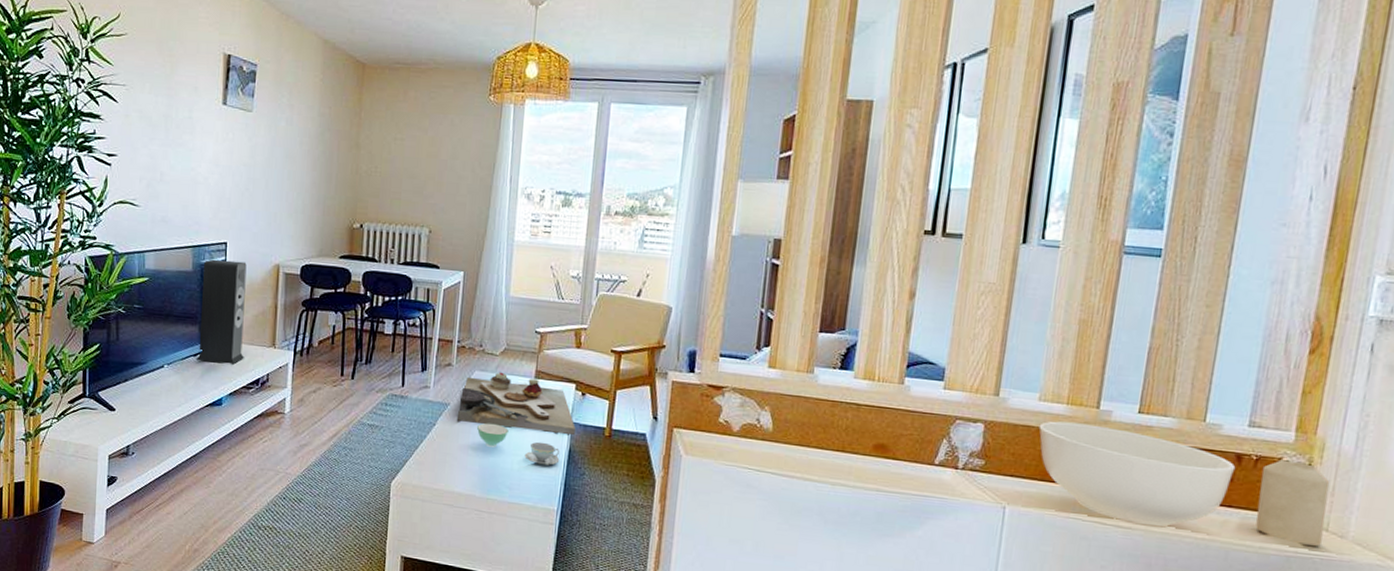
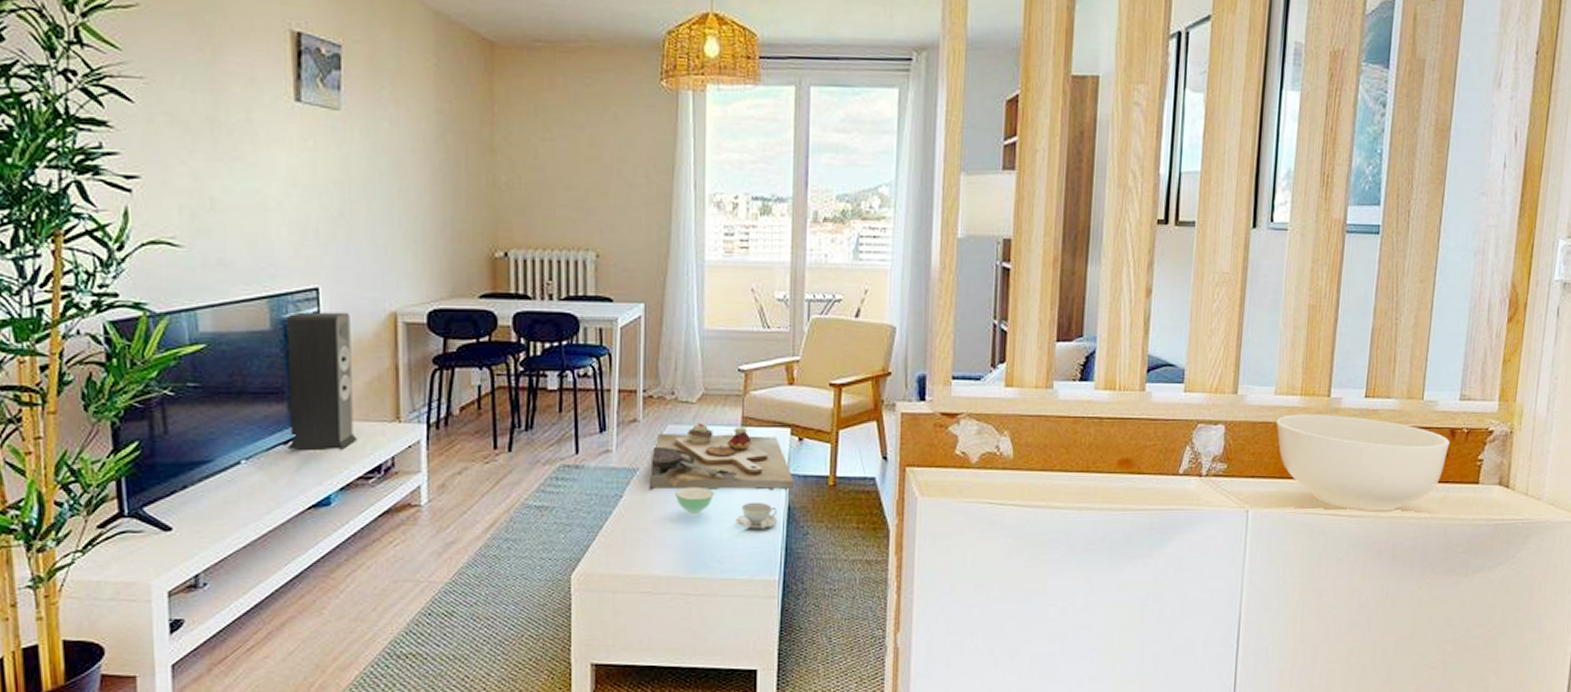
candle: present [1255,459,1330,547] -> none [1468,430,1528,512]

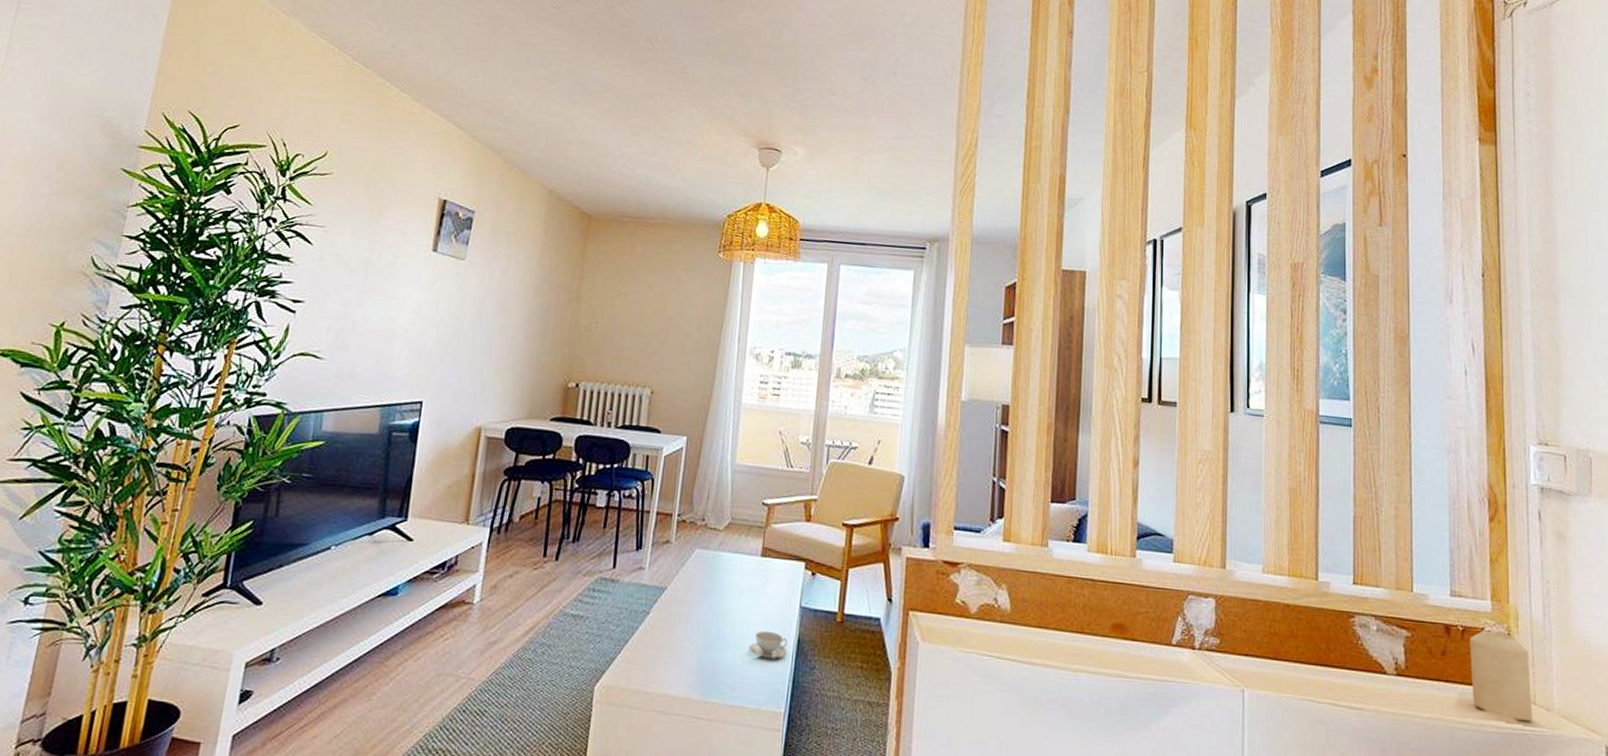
speaker: present [286,311,357,450] -> none [371,420,444,545]
decorative tray: present [650,423,794,490] -> none [675,549,805,623]
bowl: present [675,486,714,516] -> none [696,609,732,639]
bowl: present [1276,414,1450,513] -> none [1266,594,1446,708]
candle: none [1468,430,1528,512] -> present [1469,630,1532,722]

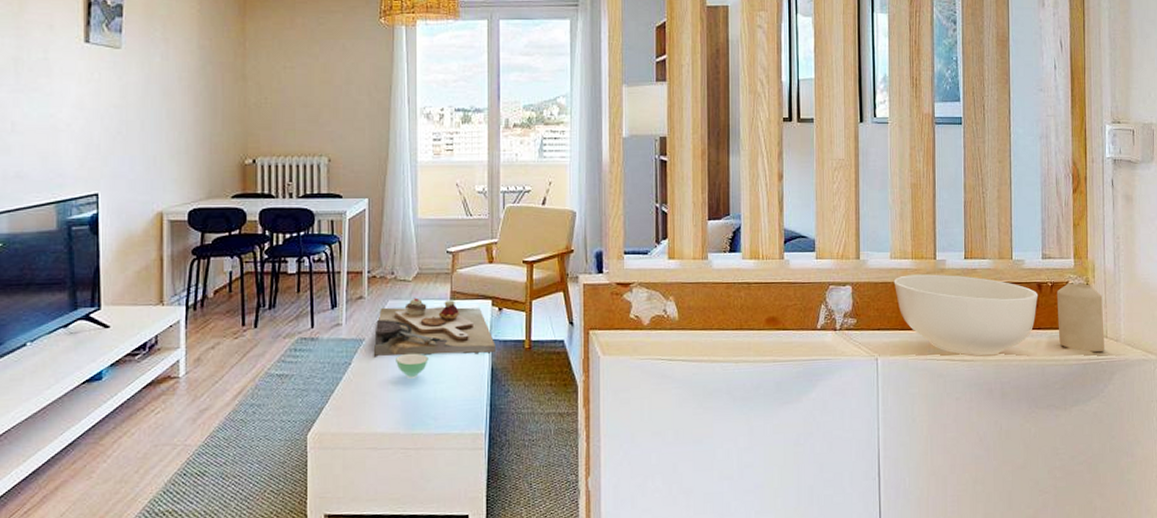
decorative tray: none [675,549,805,623] -> present [374,297,495,356]
bowl: none [696,609,732,639] -> present [396,353,429,379]
teacup: present [748,630,788,659] -> none [447,364,483,389]
bowl: none [1266,594,1446,708] -> present [893,274,1039,357]

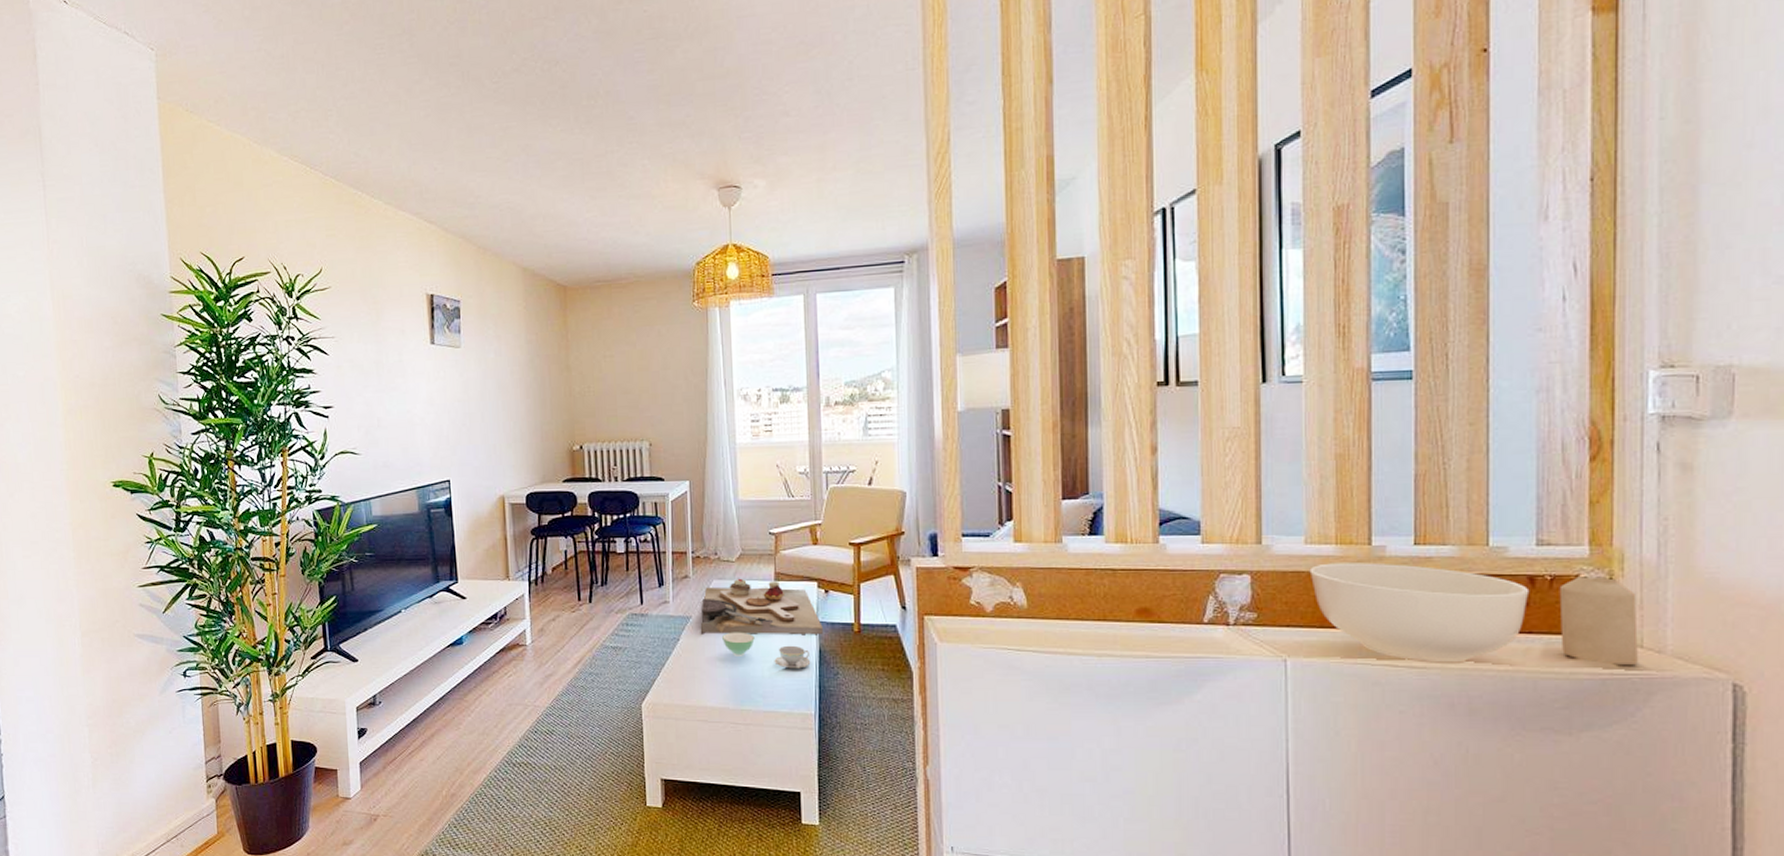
teacup: none [447,364,483,389] -> present [774,645,811,669]

